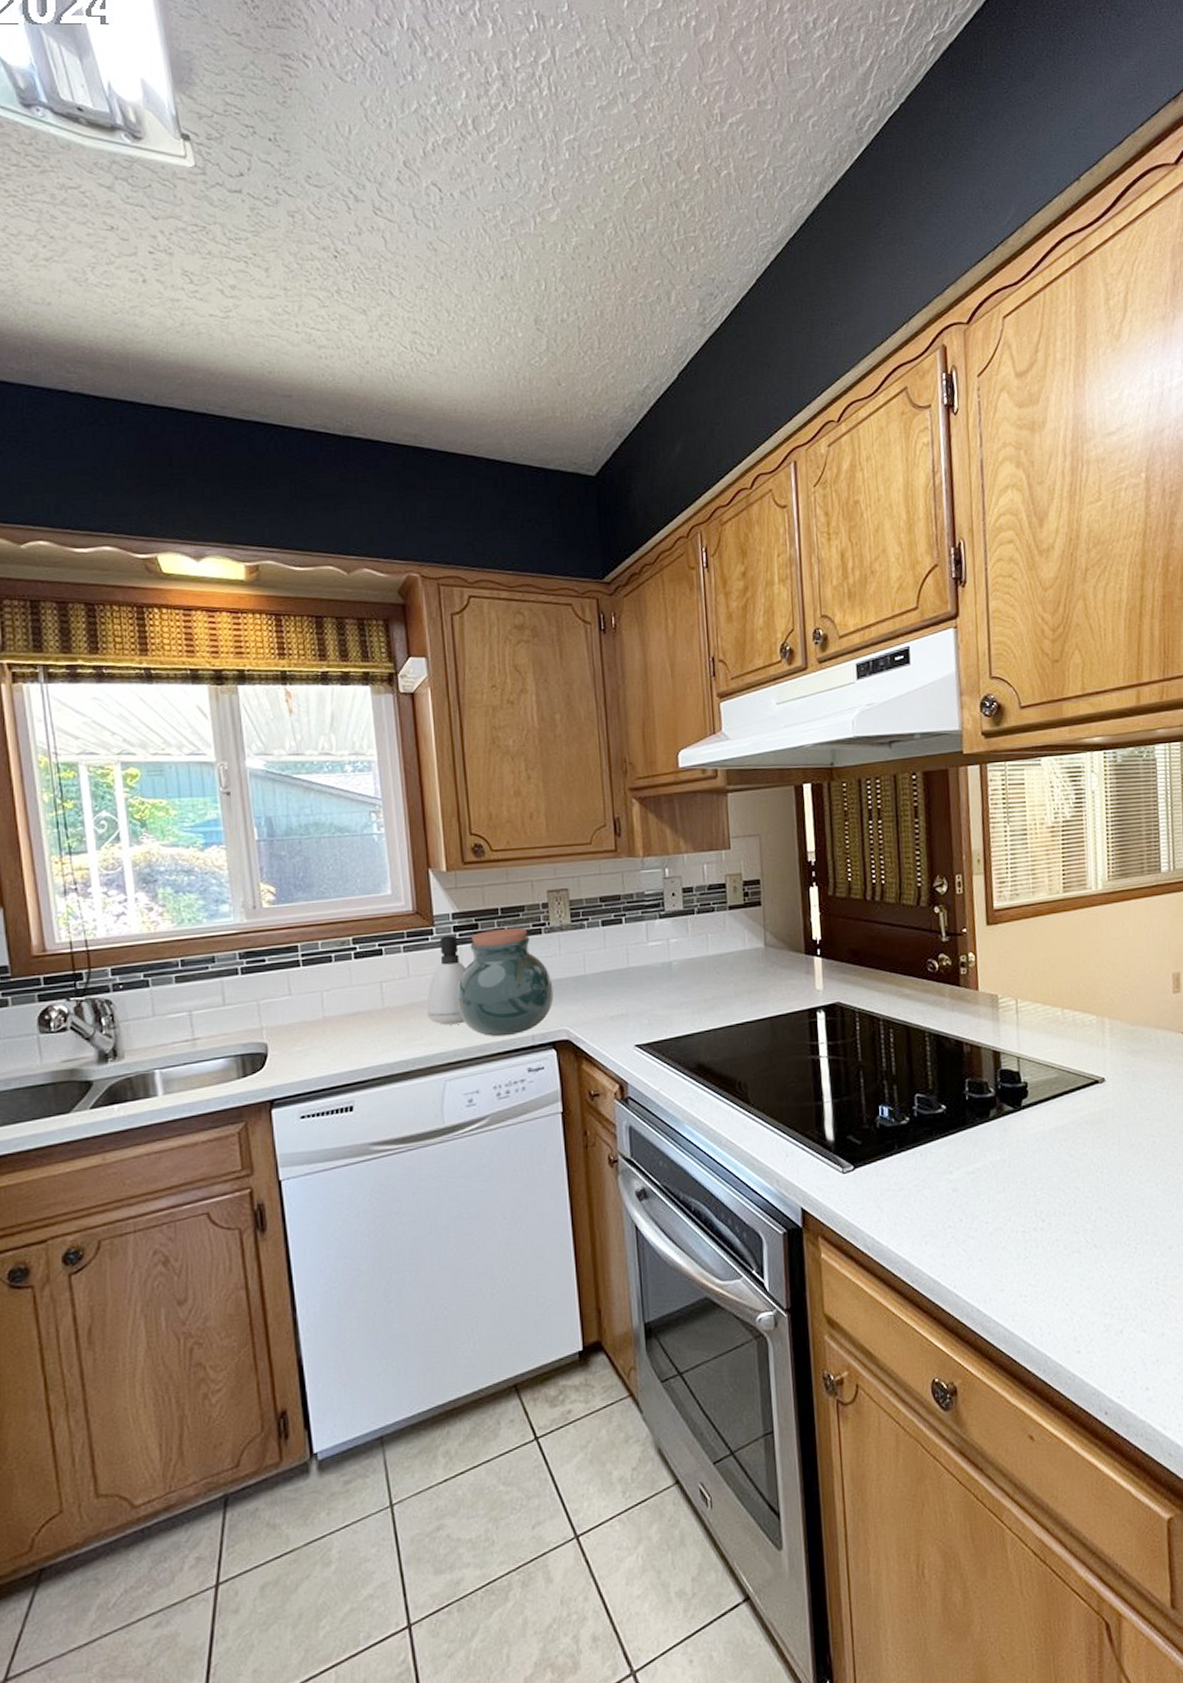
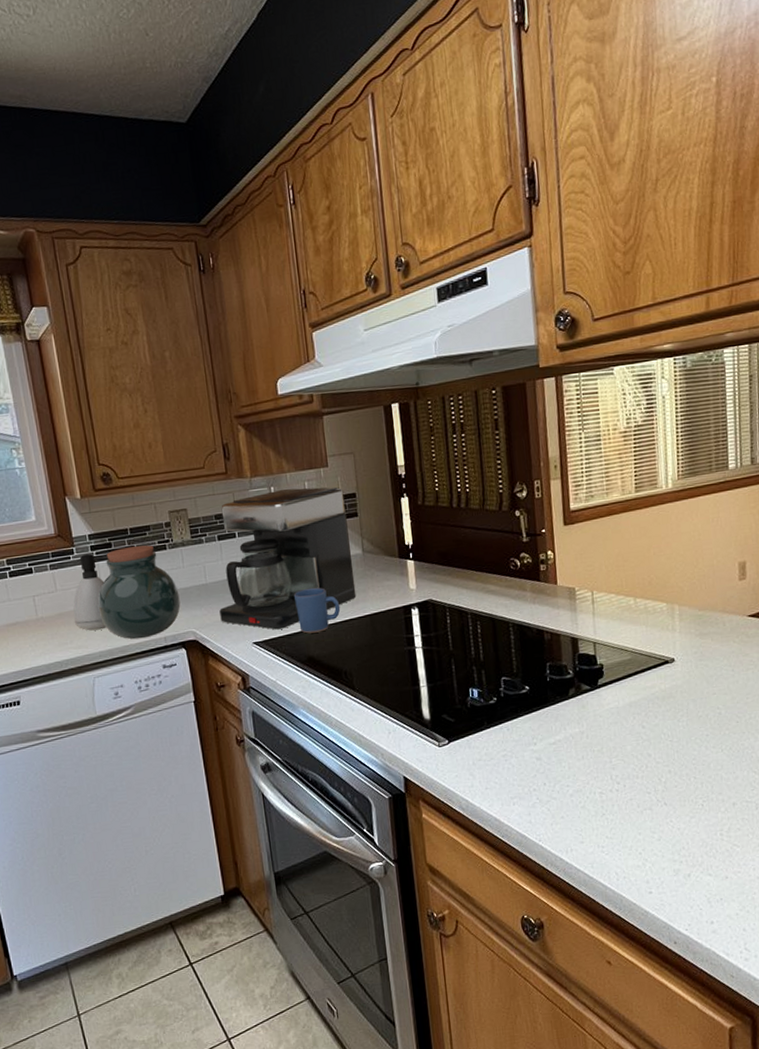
coffee maker: none [598,871,756,1031] -> present [219,487,357,630]
mug: none [684,983,737,1037] -> present [293,587,341,634]

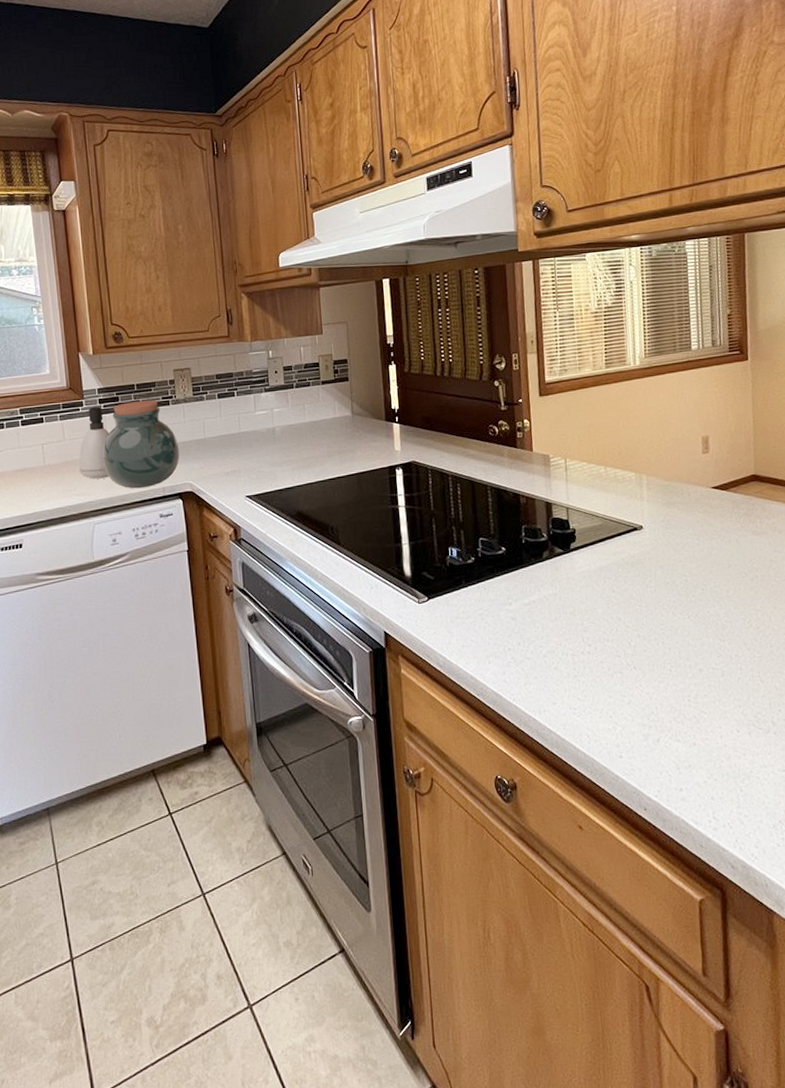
coffee maker: present [219,487,357,630] -> none [216,352,345,485]
mug: present [293,587,341,634] -> none [286,445,330,489]

